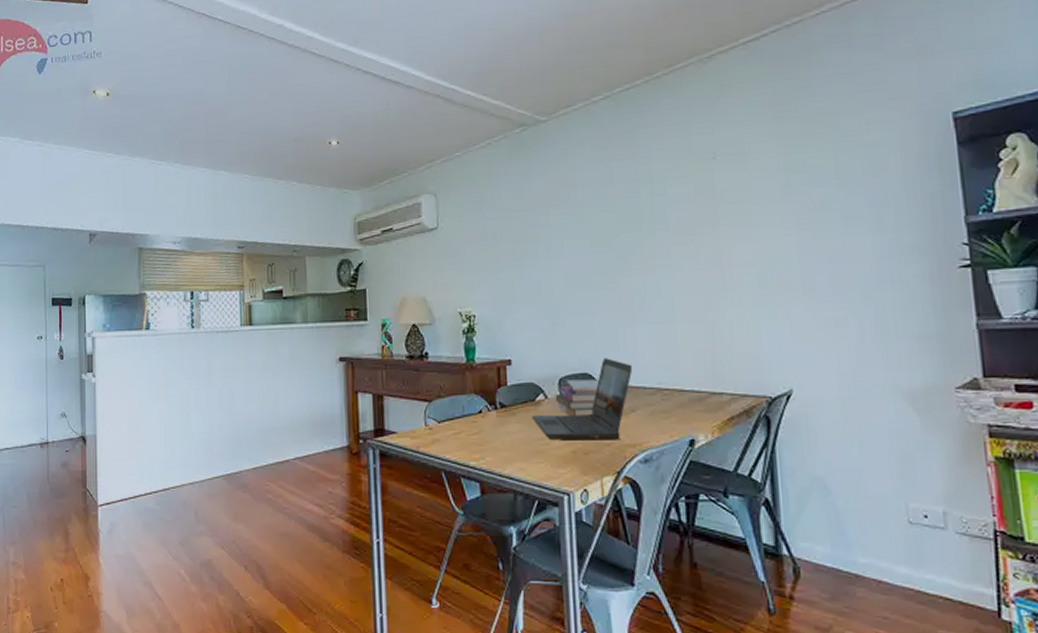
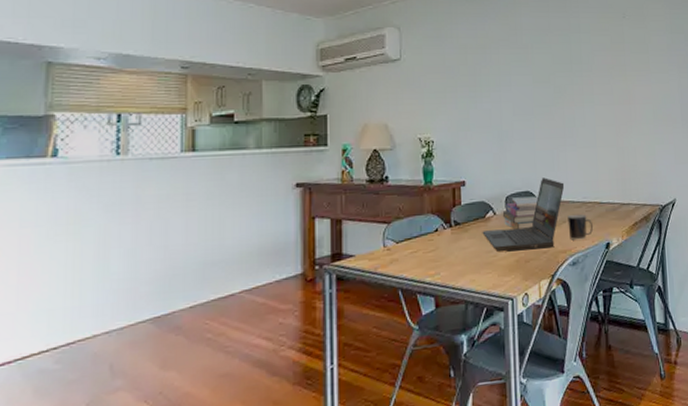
mug: none [637,402,671,435] -> present [567,214,593,241]

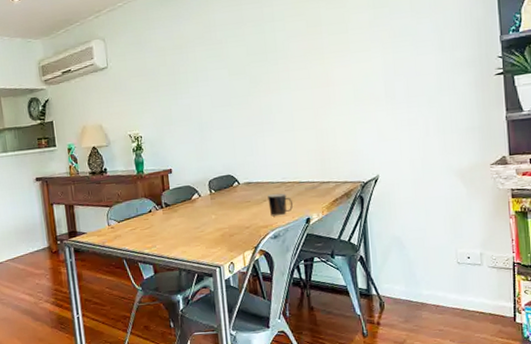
laptop computer: present [482,177,565,253] -> none [189,162,264,229]
books: present [502,196,539,230] -> none [206,179,240,209]

